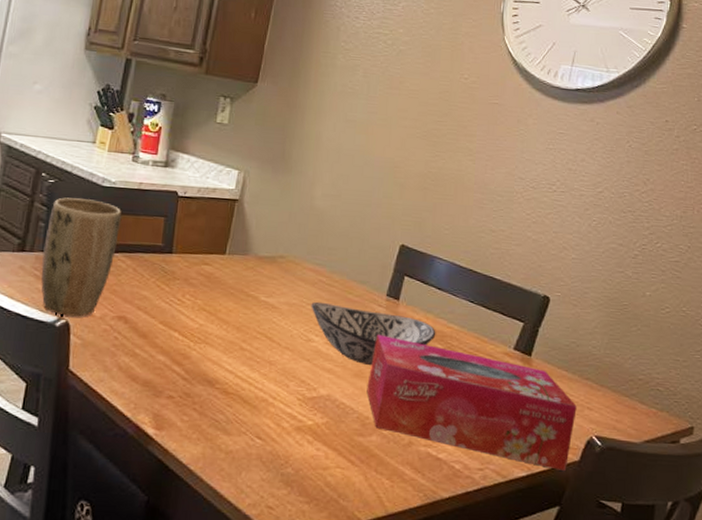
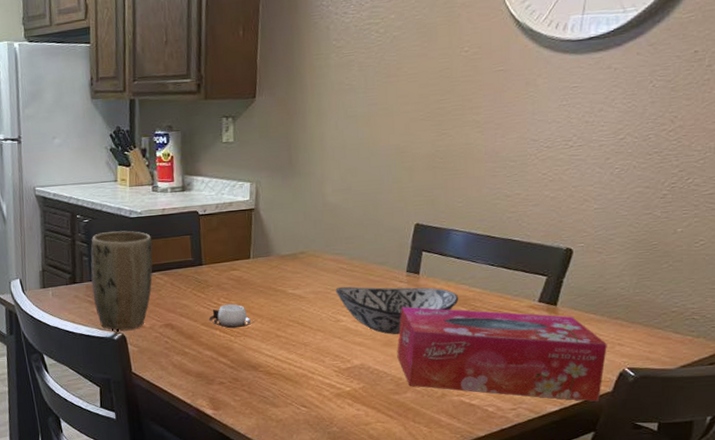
cup: none [168,302,220,333] -> present [208,303,255,329]

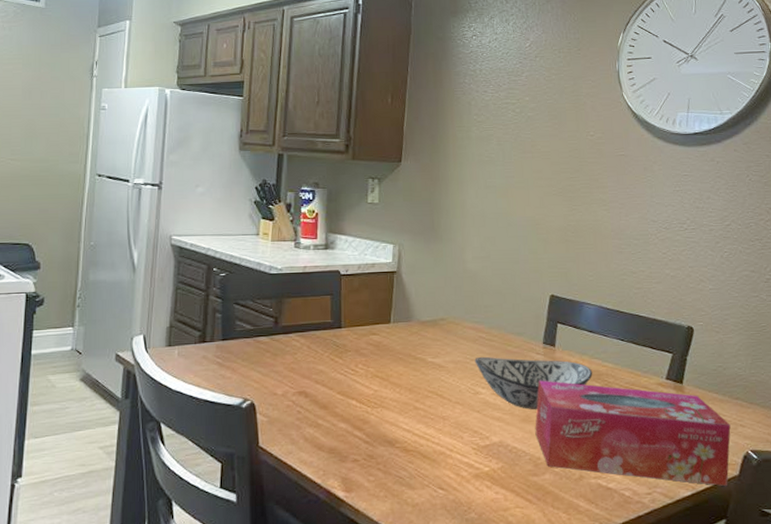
plant pot: present [90,230,153,331] -> none [223,287,291,397]
cup: present [208,303,255,329] -> none [345,371,394,399]

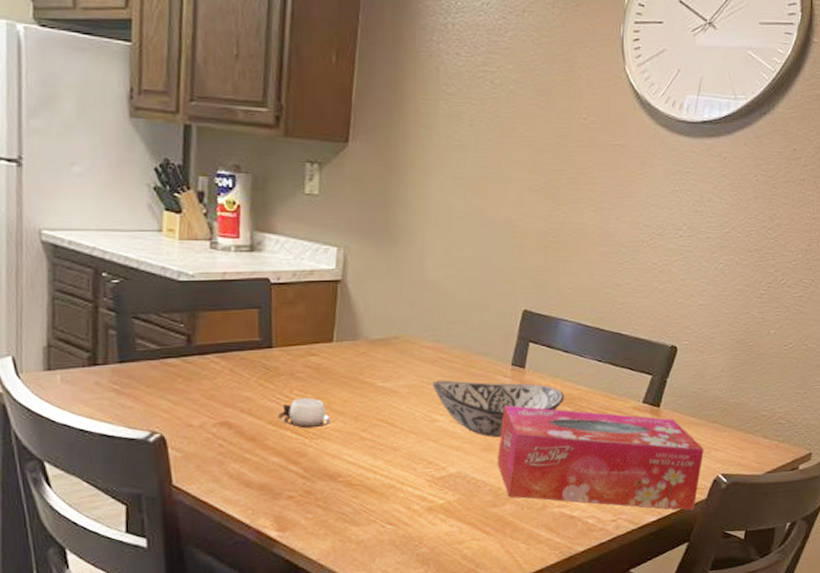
cup: none [345,371,394,399] -> present [277,397,336,429]

